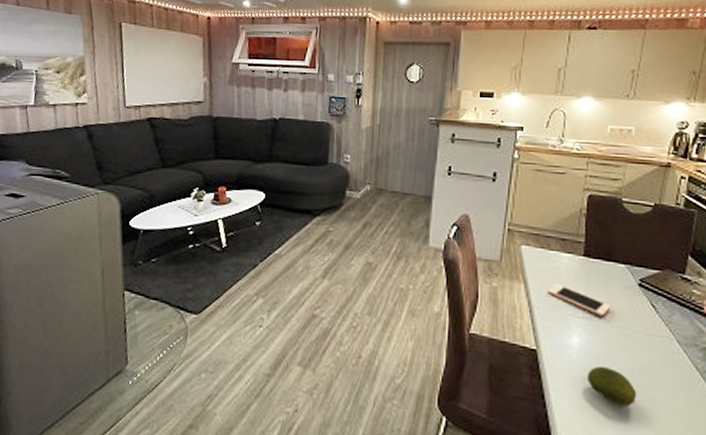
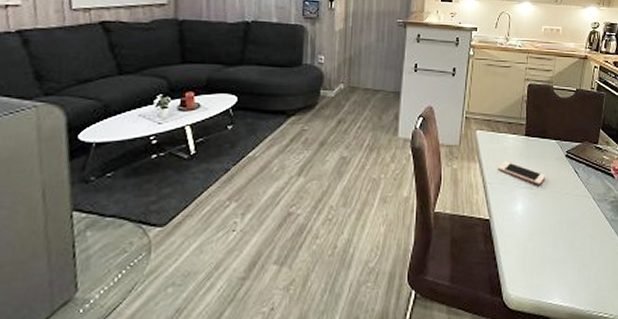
fruit: present [588,365,637,407] -> none [529,226,565,258]

